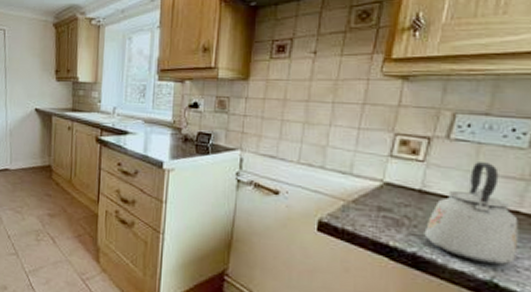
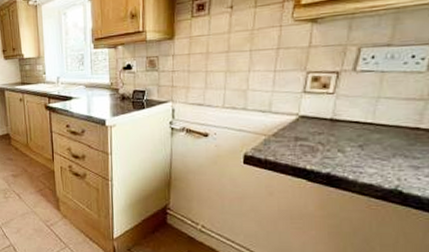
kettle: present [424,162,519,266] -> none [336,88,419,176]

